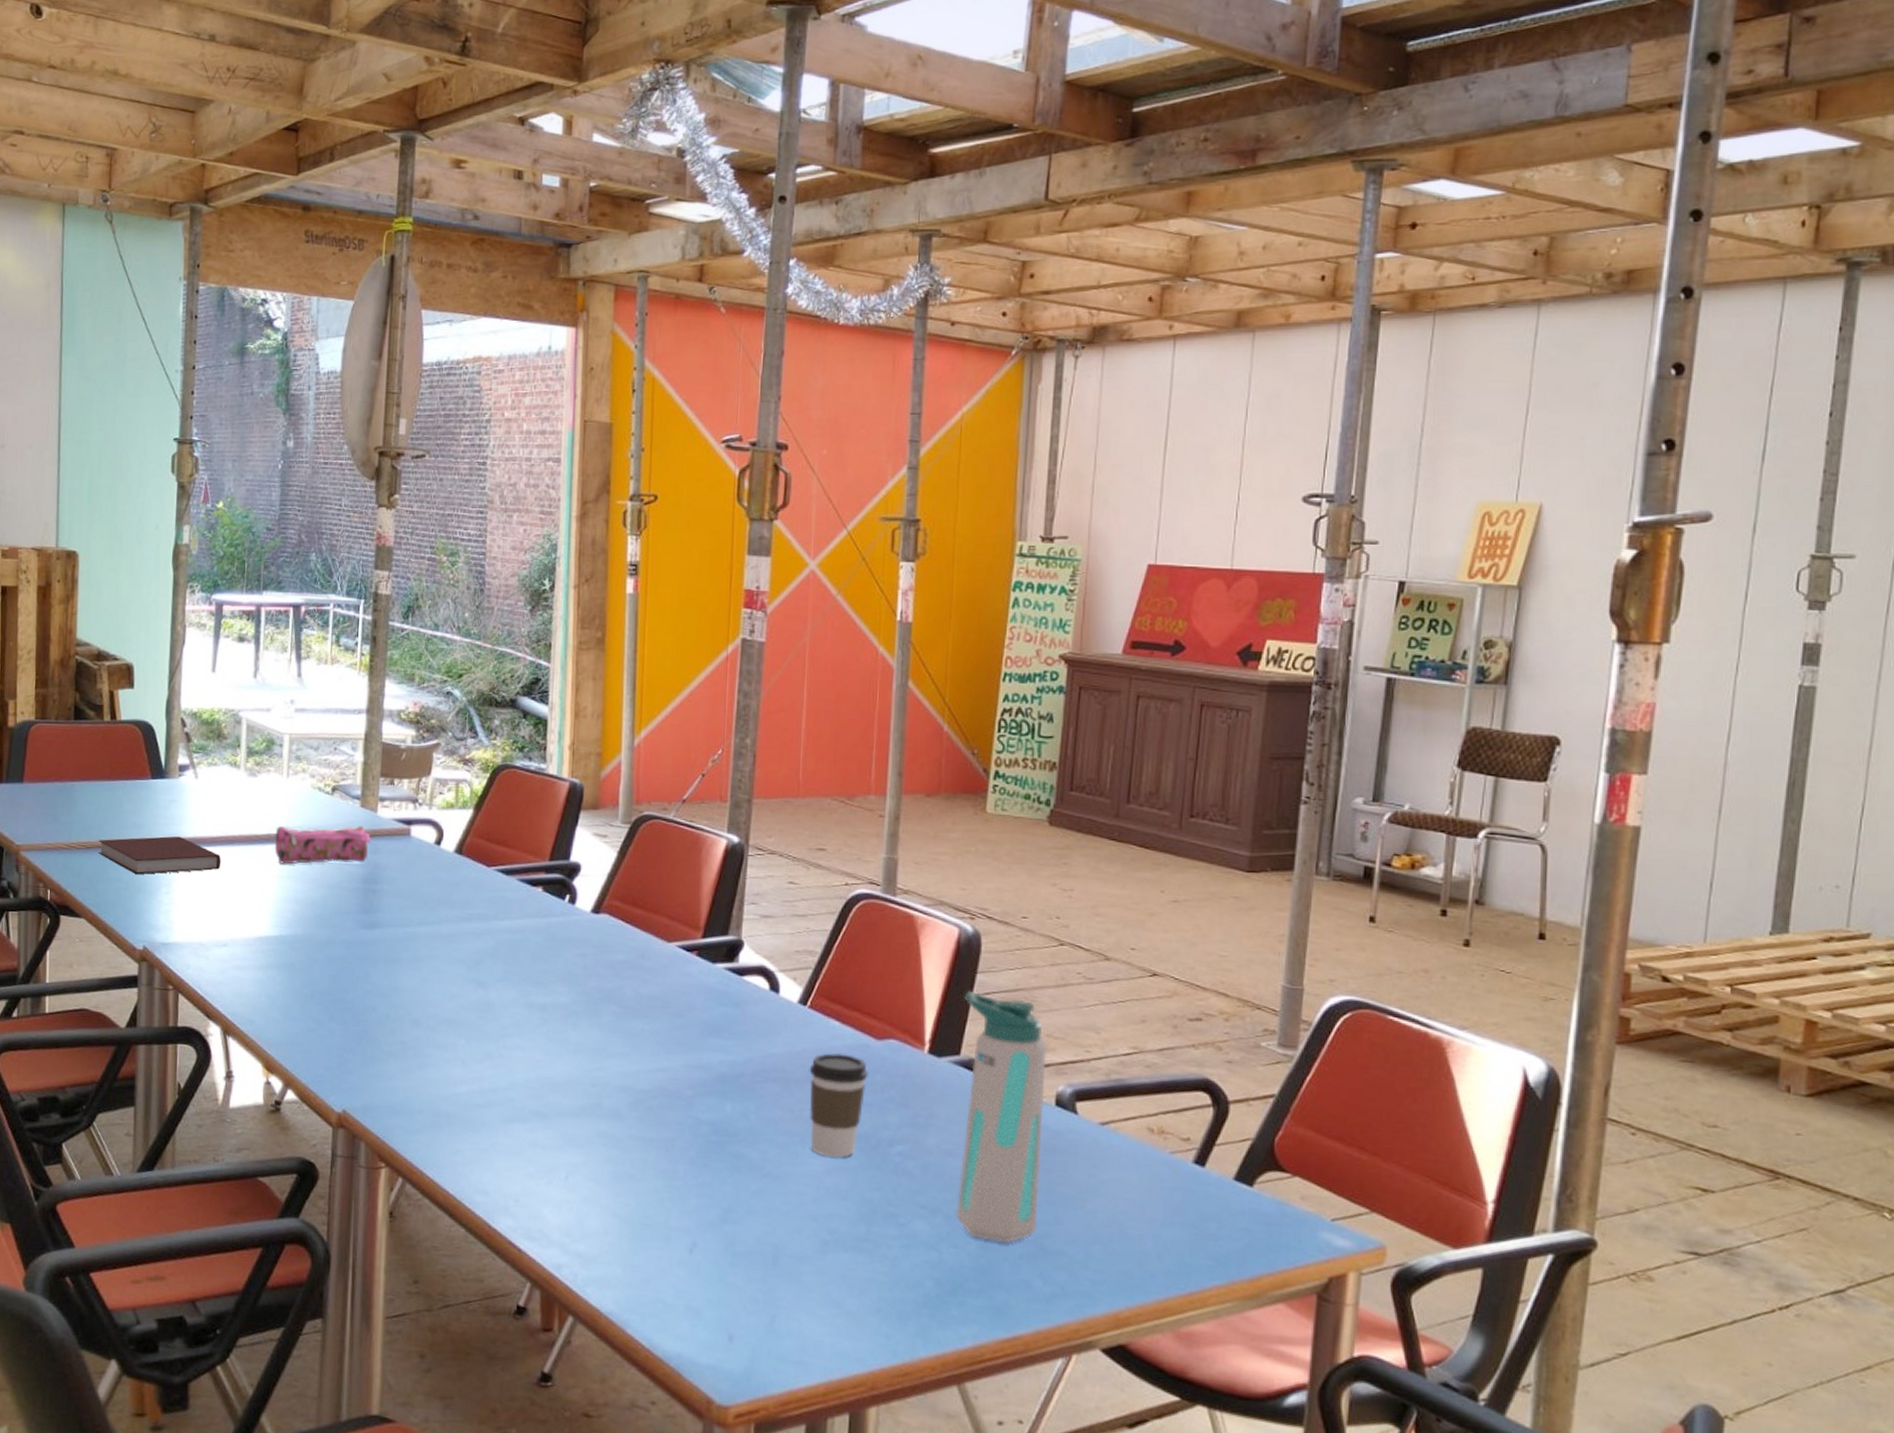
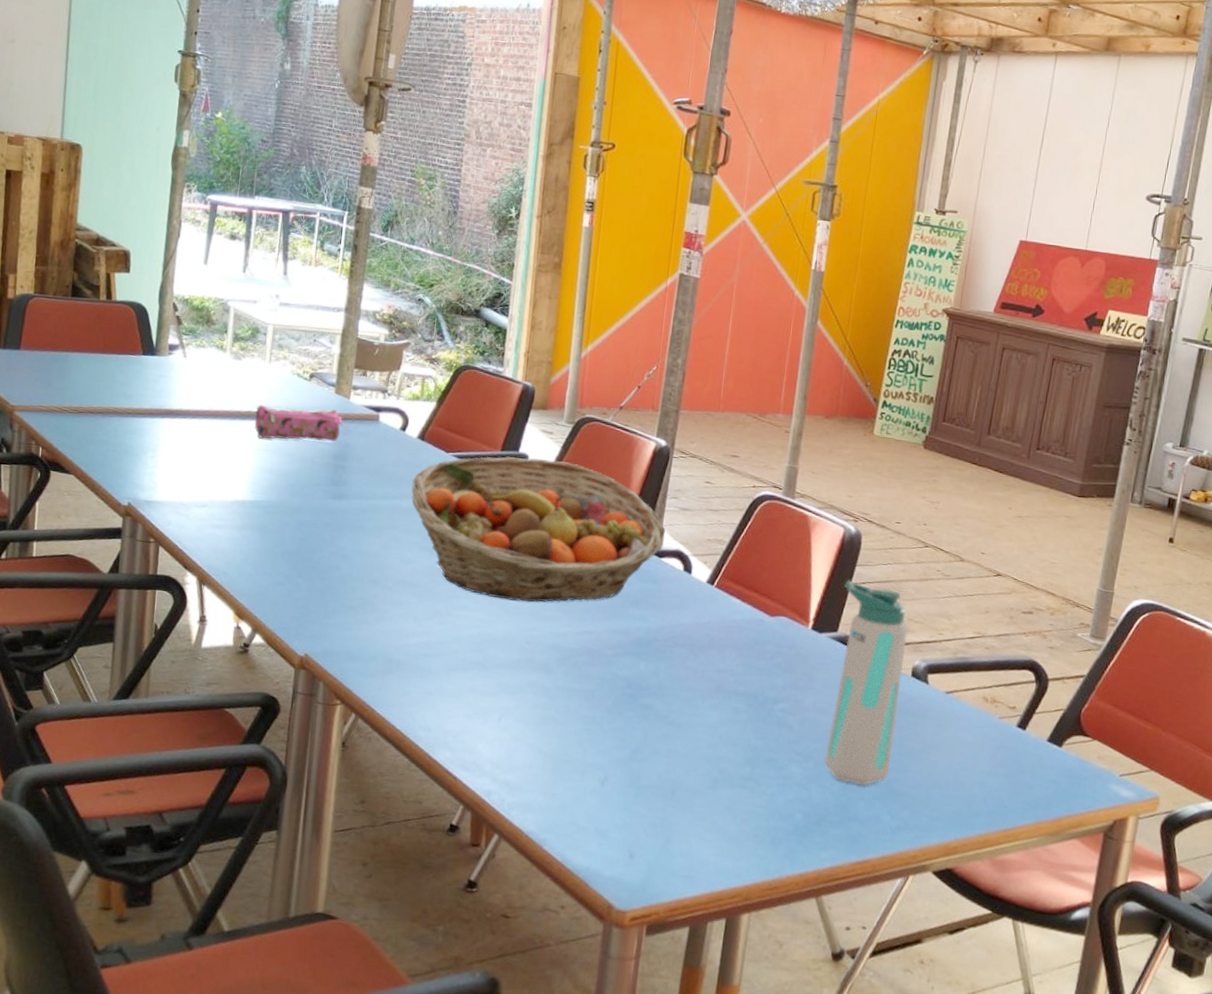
notebook: present [98,836,222,875] -> none [89,405,205,440]
fruit basket: none [451,866,744,1037] -> present [411,456,664,603]
coffee cup: present [809,1052,869,1159] -> none [709,625,761,712]

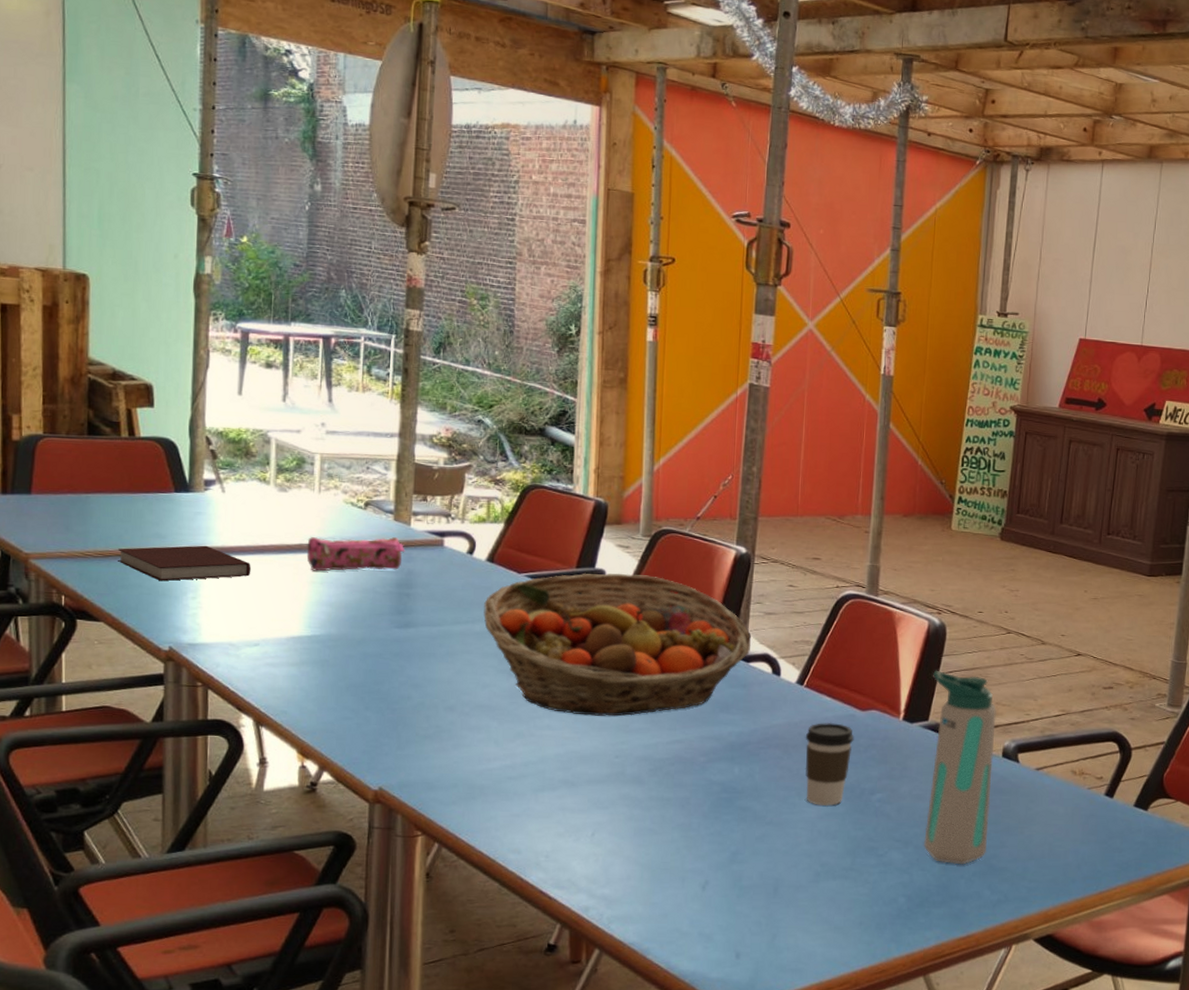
notebook: none [89,405,205,440] -> present [118,545,251,581]
coffee cup: none [709,625,761,712] -> present [805,722,854,807]

